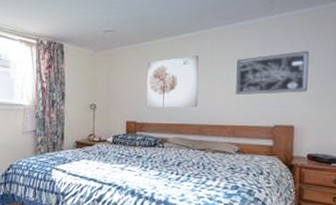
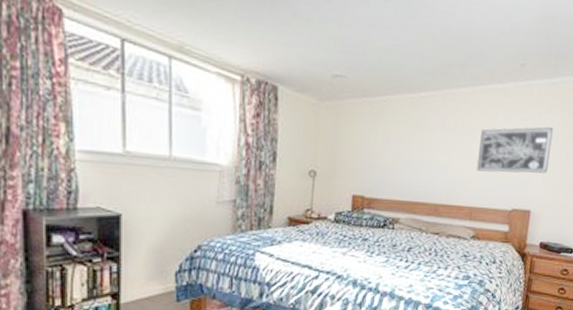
wall art: present [146,54,199,109] -> none [377,119,441,184]

